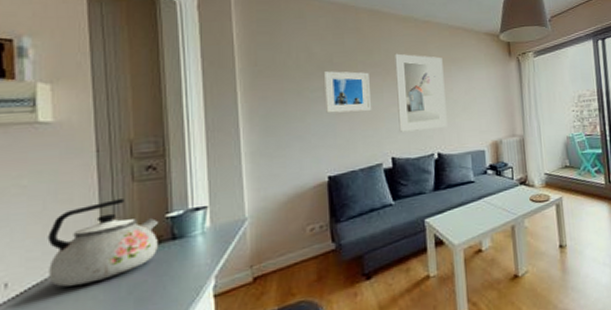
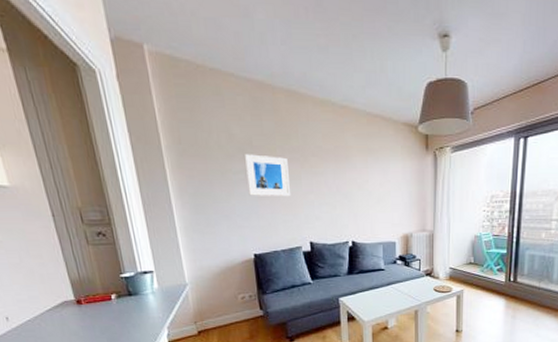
kettle: present [47,199,159,287] -> none [29,259,119,324]
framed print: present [394,53,447,132] -> none [312,140,362,219]

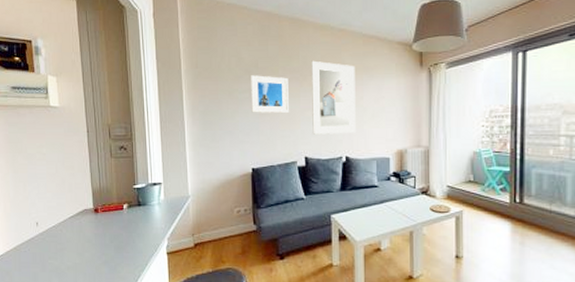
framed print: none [312,140,362,219] -> present [311,60,356,135]

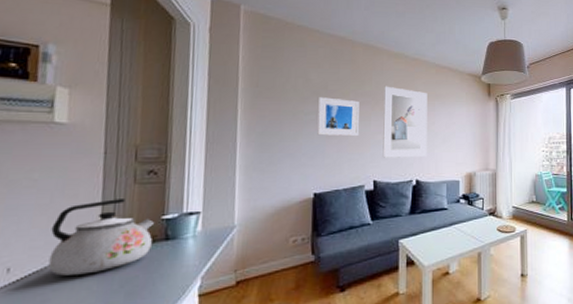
kettle: none [59,170,129,230] -> present [48,199,155,276]

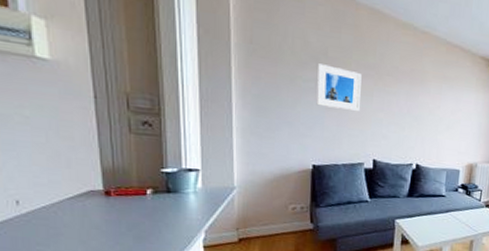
kettle: present [48,199,155,276] -> none [52,146,155,215]
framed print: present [382,86,428,158] -> none [383,59,435,142]

